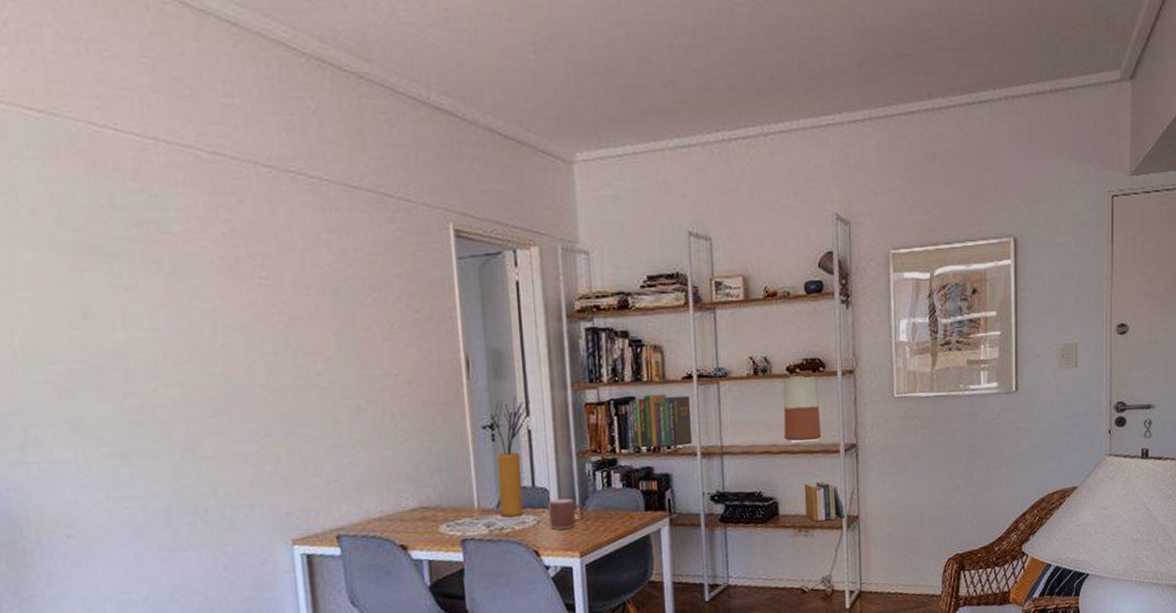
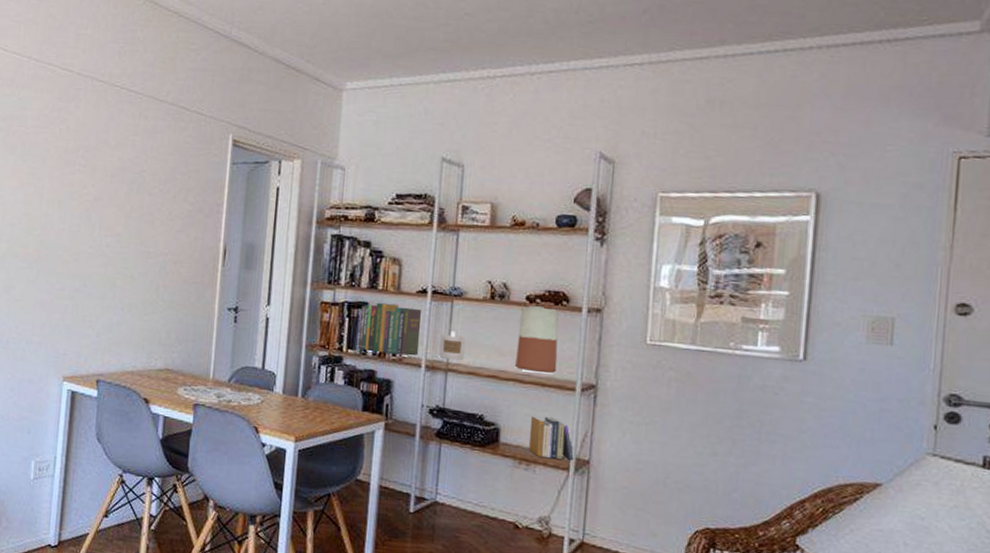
vase: present [490,396,530,518] -> none [230,286,272,393]
mug: present [548,498,585,530] -> none [272,383,306,414]
candle: none [711,413,736,443] -> present [440,331,465,361]

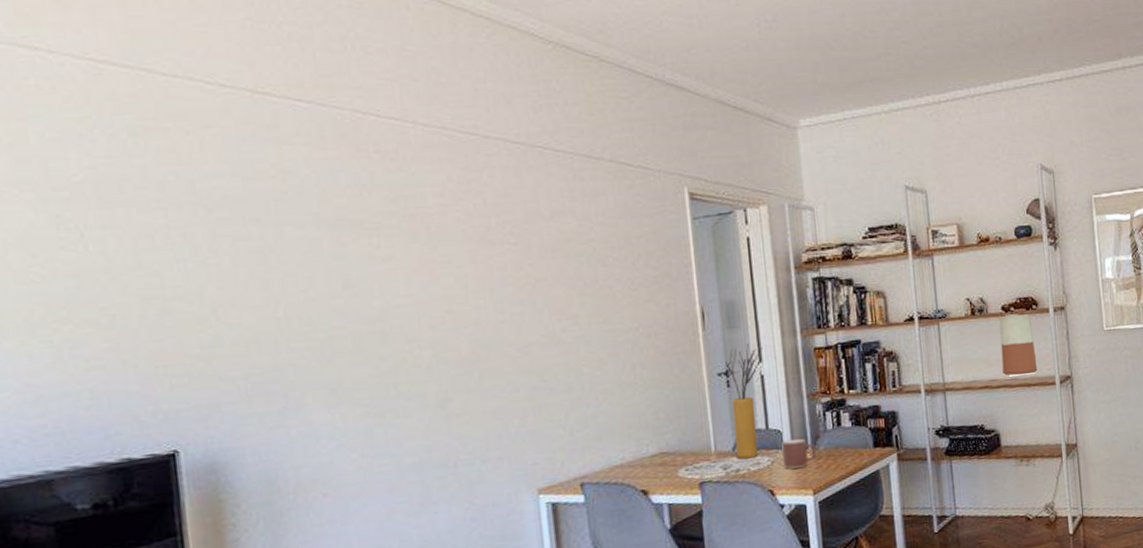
vase: none [230,286,272,393] -> present [725,344,762,460]
mug: none [272,383,306,414] -> present [781,438,817,470]
books: present [358,302,422,356] -> none [855,336,917,388]
candle: present [440,331,465,361] -> none [933,352,957,381]
books: present [529,416,574,462] -> none [1023,412,1064,451]

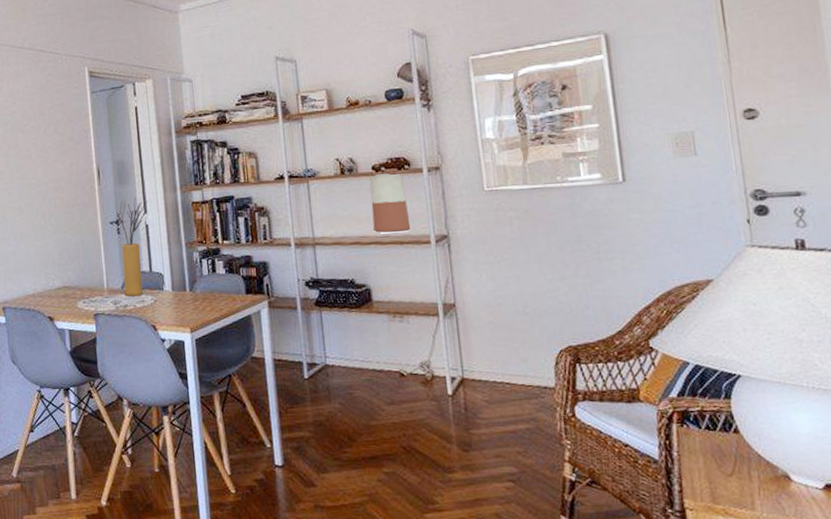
mug: present [781,438,817,470] -> none [163,281,194,309]

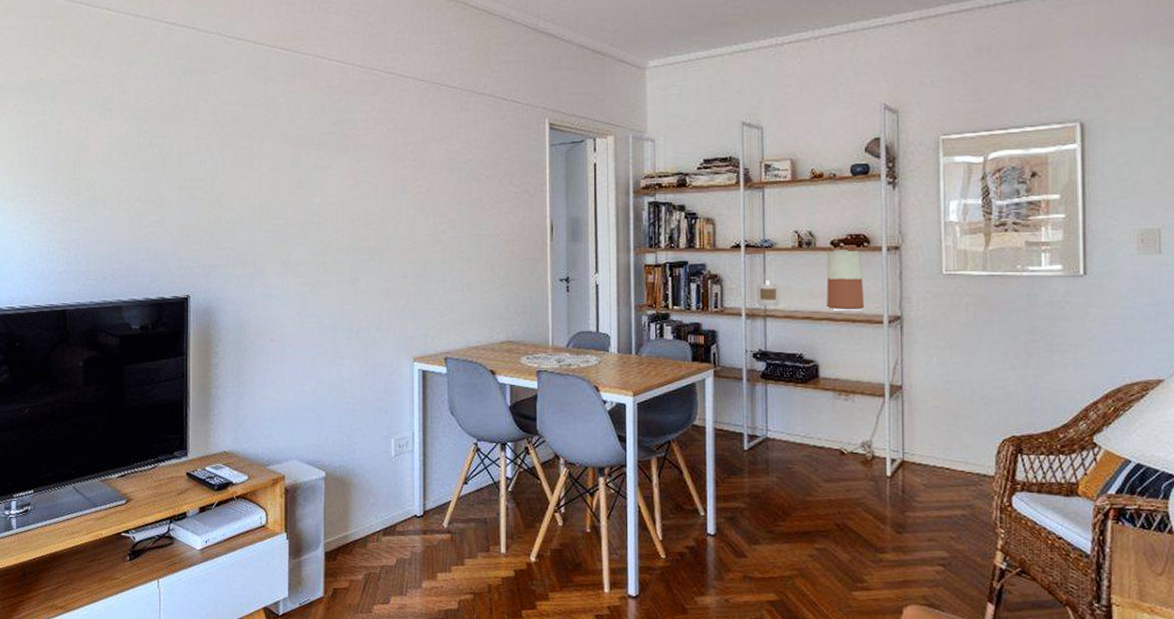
vase: present [116,197,147,297] -> none [567,256,599,356]
candle: none [303,208,327,235] -> present [756,280,779,306]

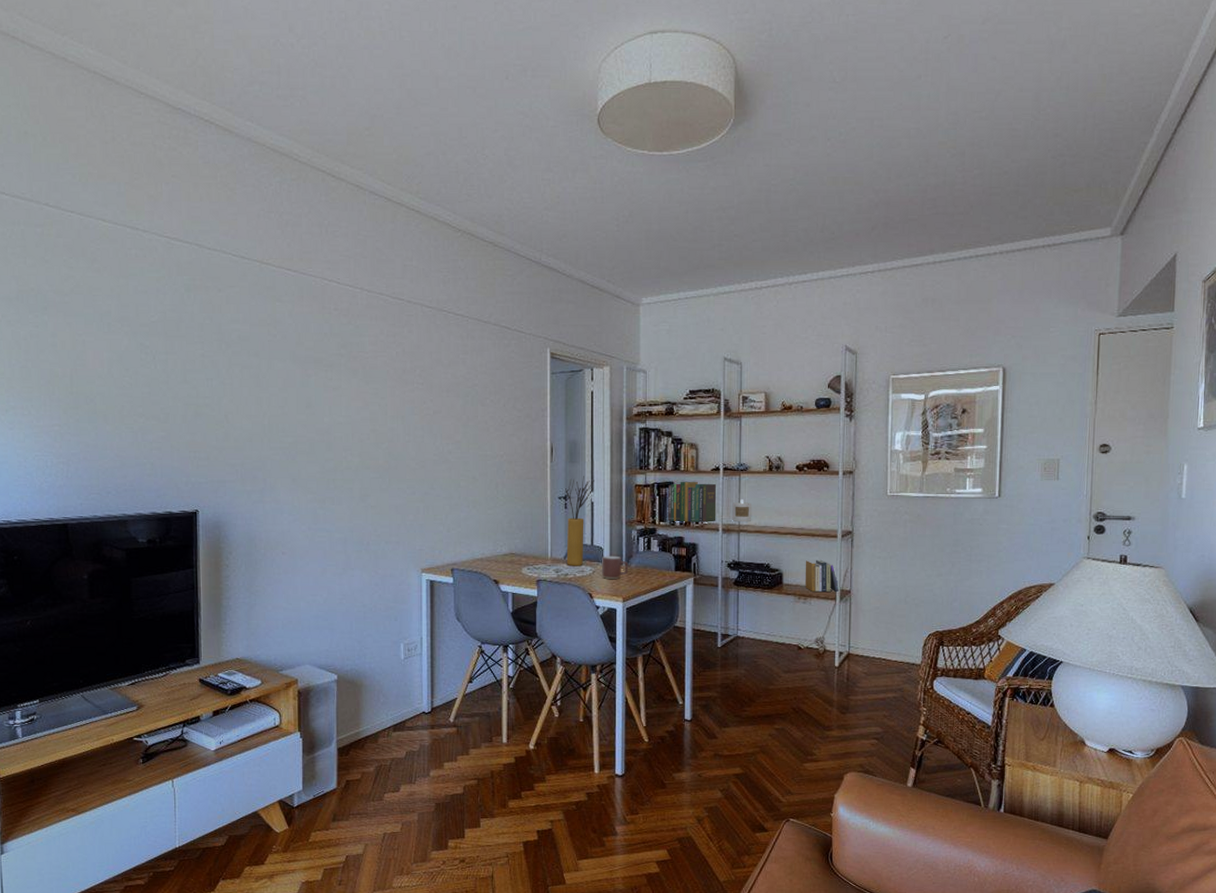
vase: none [567,256,599,356] -> present [565,476,594,566]
mug: none [609,344,639,371] -> present [602,555,629,580]
books: none [682,260,738,306] -> present [668,481,717,522]
vase: present [826,248,865,310] -> none [791,472,823,526]
books: none [845,349,888,388] -> present [805,559,839,593]

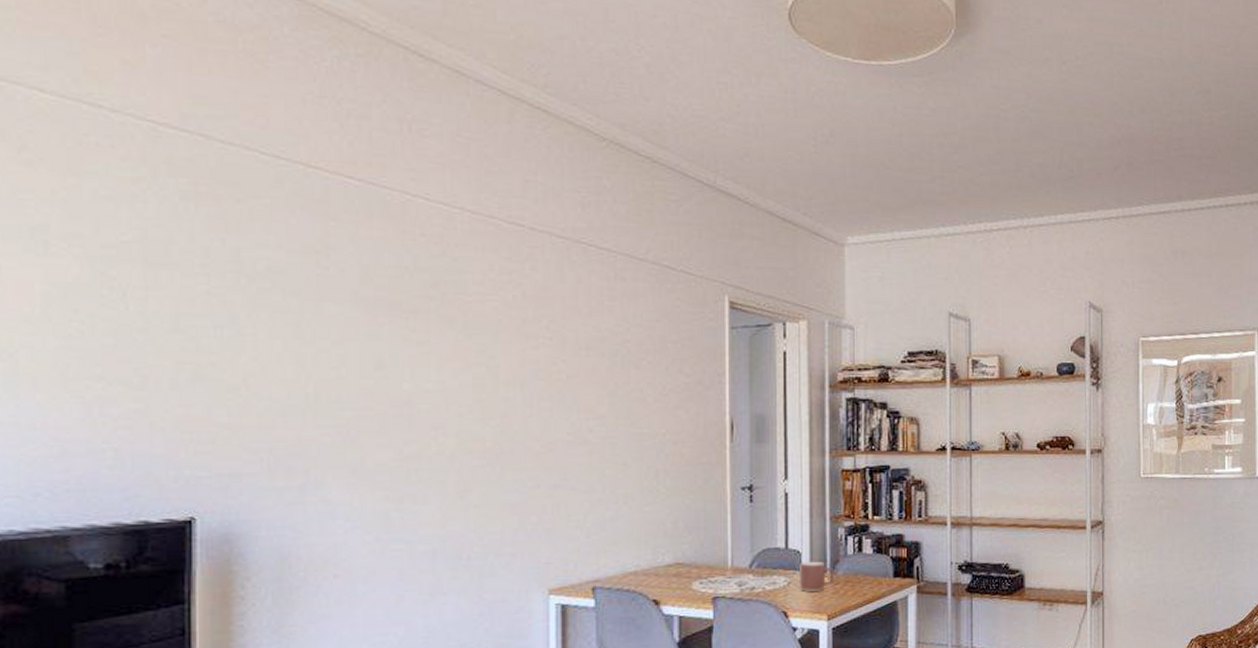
vase: present [565,476,594,566] -> none [750,460,789,578]
books: present [668,481,717,522] -> none [884,464,944,516]
candle: present [732,499,751,523] -> none [962,485,985,514]
books: present [805,559,839,593] -> none [1050,556,1090,596]

